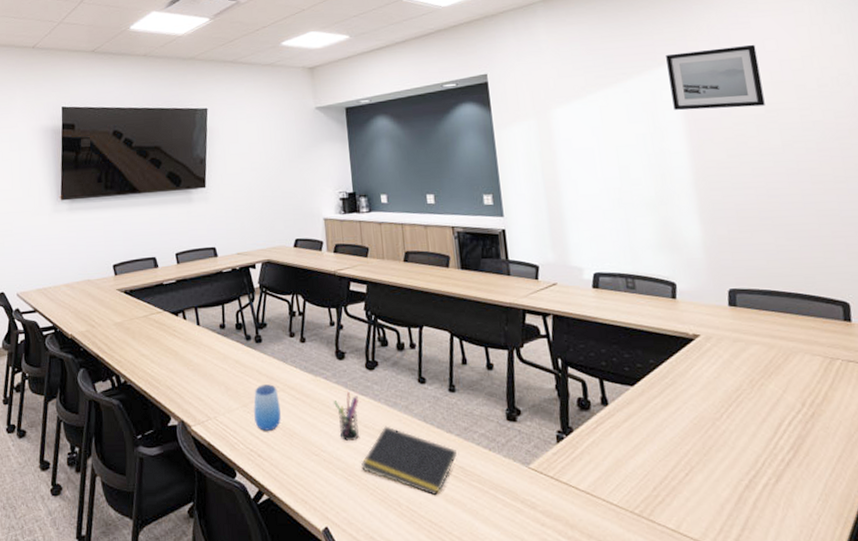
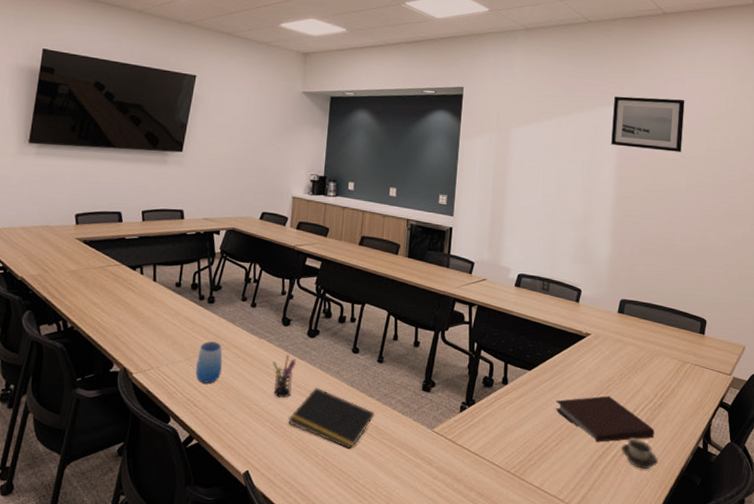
notebook: none [673,409,814,468] -> present [555,395,655,442]
cup: none [772,460,828,501] -> present [621,438,658,470]

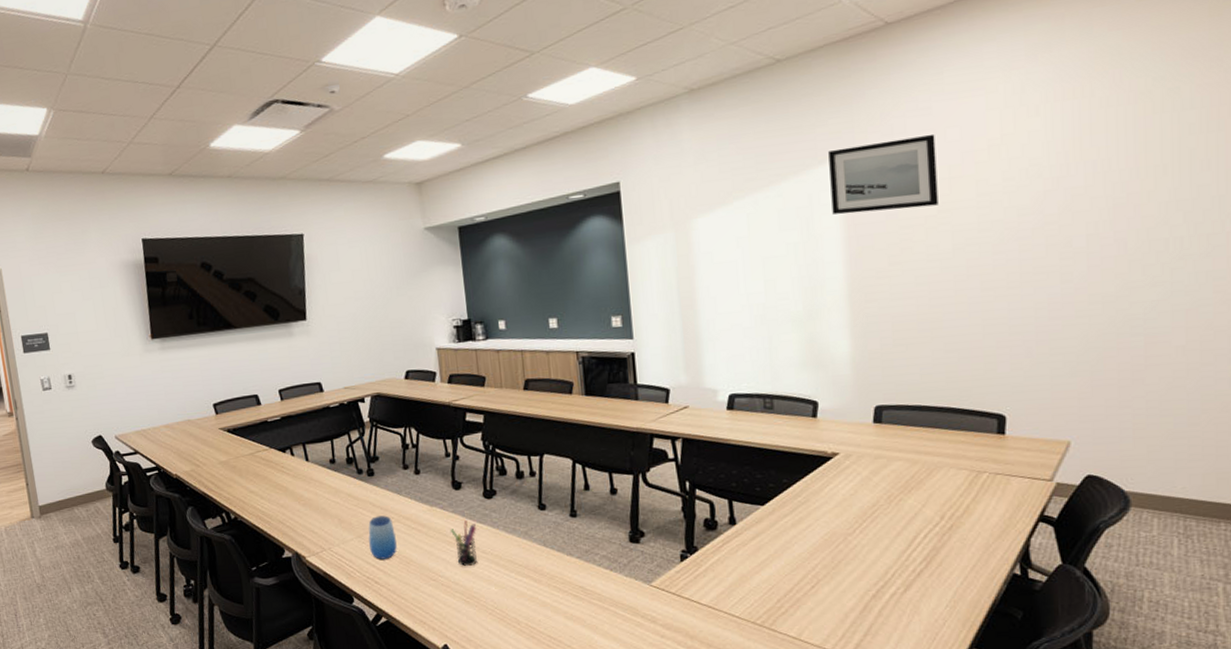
notepad: present [288,387,374,450] -> none [480,551,577,614]
notebook: present [555,395,655,442] -> none [803,524,947,580]
cup: present [621,438,658,470] -> none [901,570,957,607]

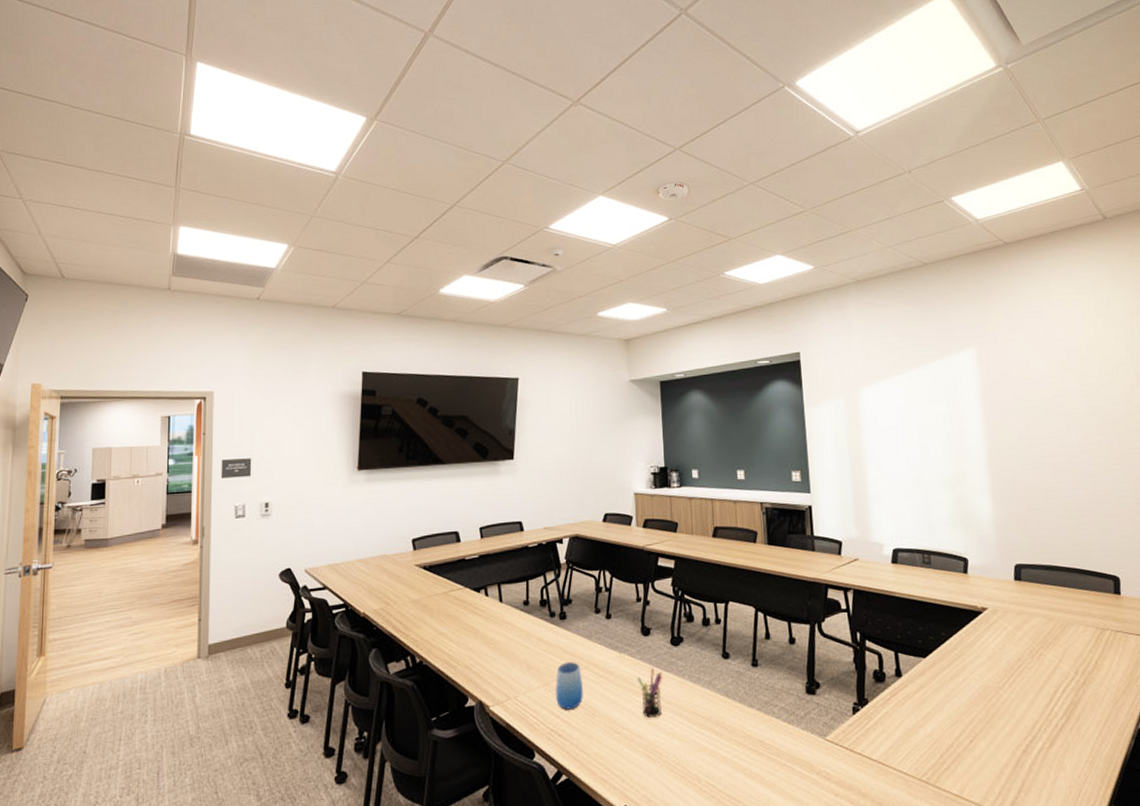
wall art: present [828,133,938,214] -> none [967,332,1053,393]

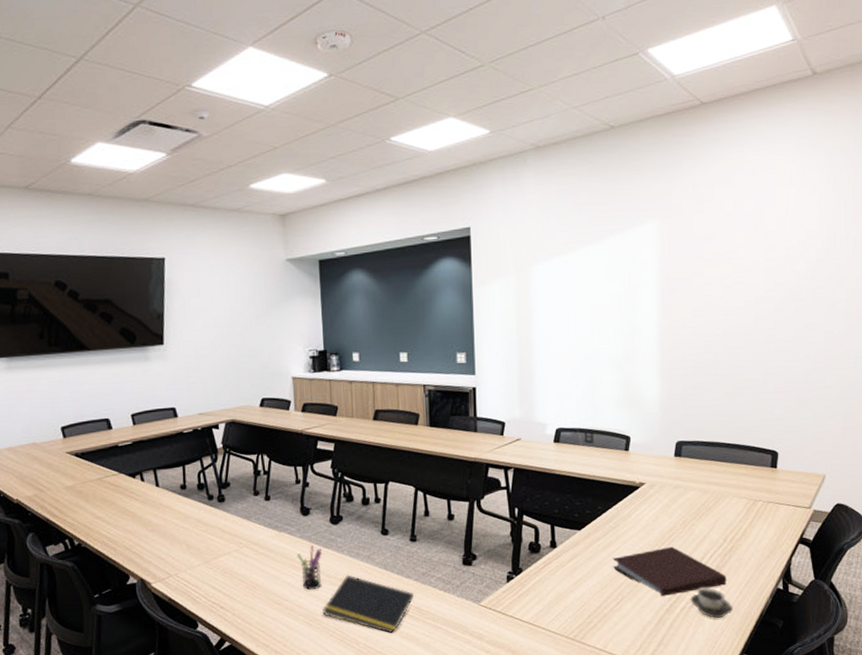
cup: present [555,662,583,710] -> none [216,541,244,585]
notepad: none [663,702,757,771] -> present [322,575,414,634]
notebook: none [960,678,1084,734] -> present [612,546,727,596]
cup: none [1047,725,1094,763] -> present [690,587,733,619]

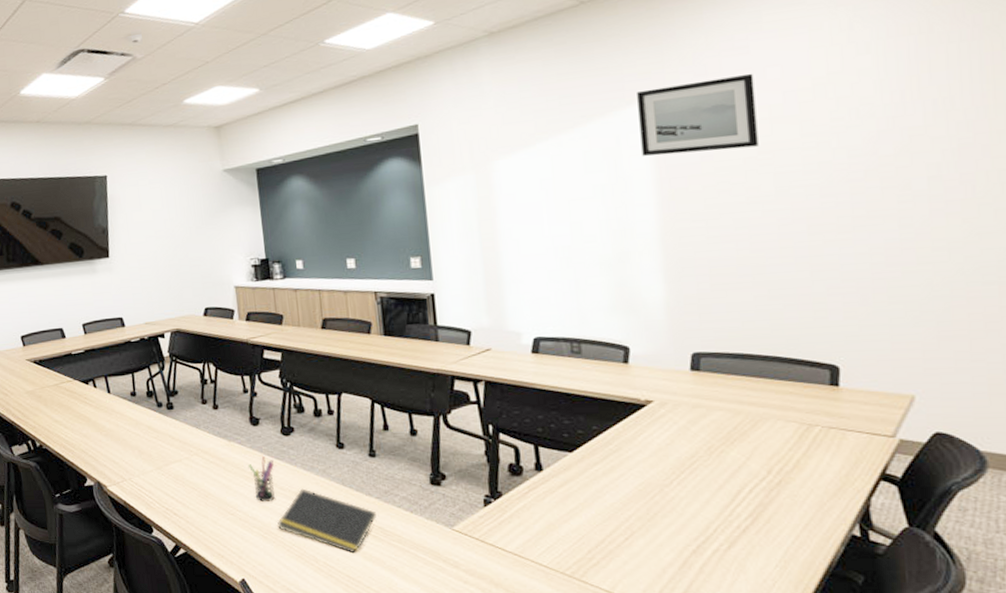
notebook: present [612,546,727,596] -> none [615,476,776,534]
wall art: none [650,203,735,270] -> present [637,73,759,156]
cup: present [690,587,733,619] -> none [725,527,787,567]

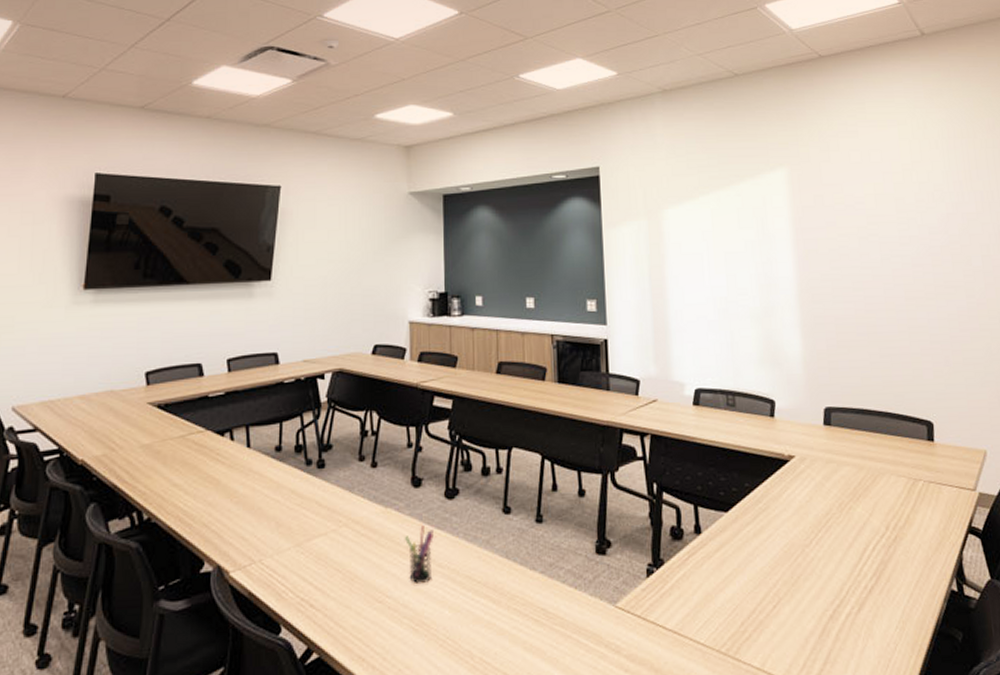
notepad: present [277,488,376,554] -> none [432,564,539,645]
wall art: present [637,73,759,156] -> none [778,154,868,218]

